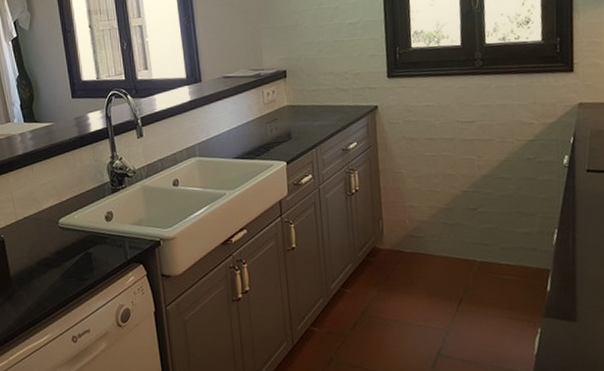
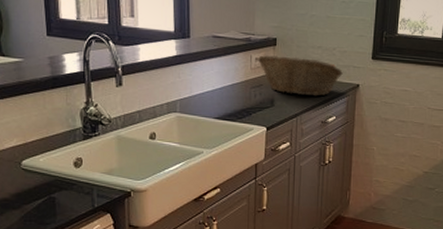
fruit basket: none [268,85,359,125] -> present [257,54,343,97]

